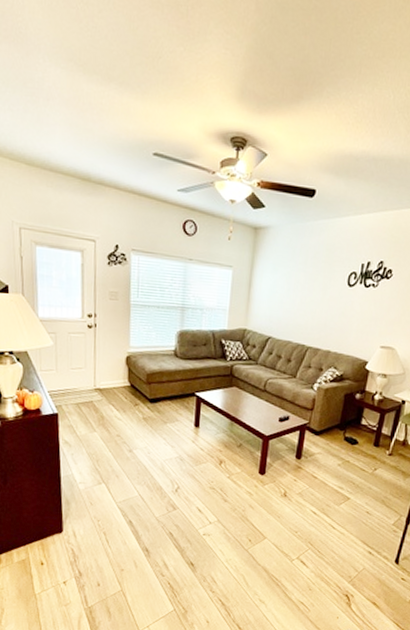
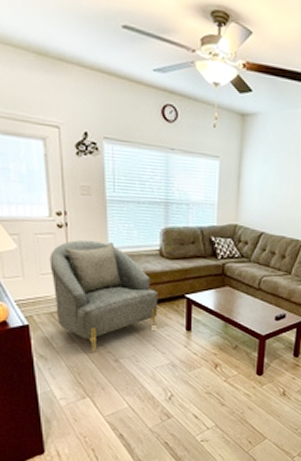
armchair: none [79,339,171,442] -> present [49,239,158,352]

